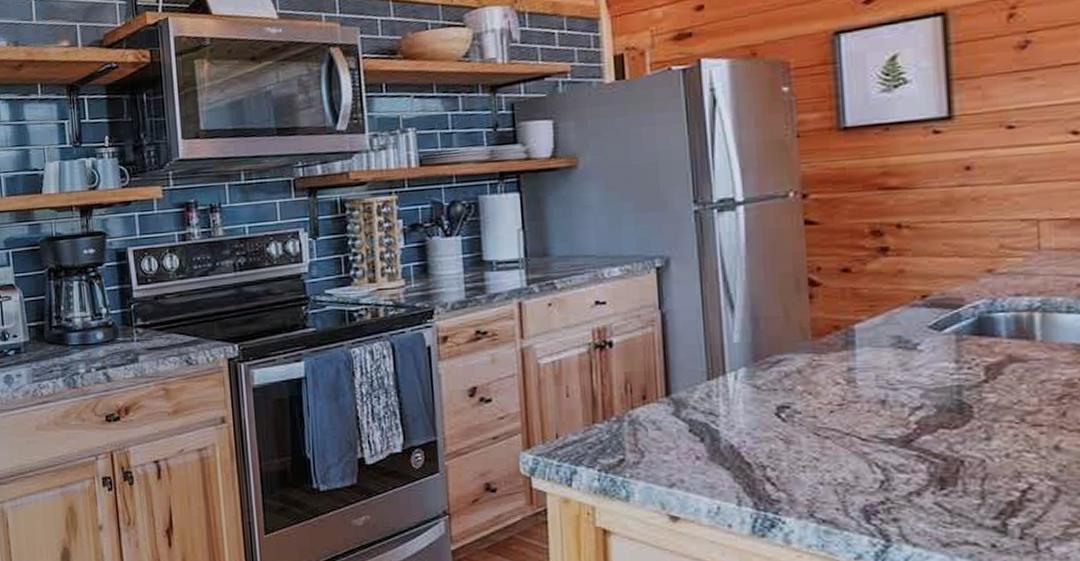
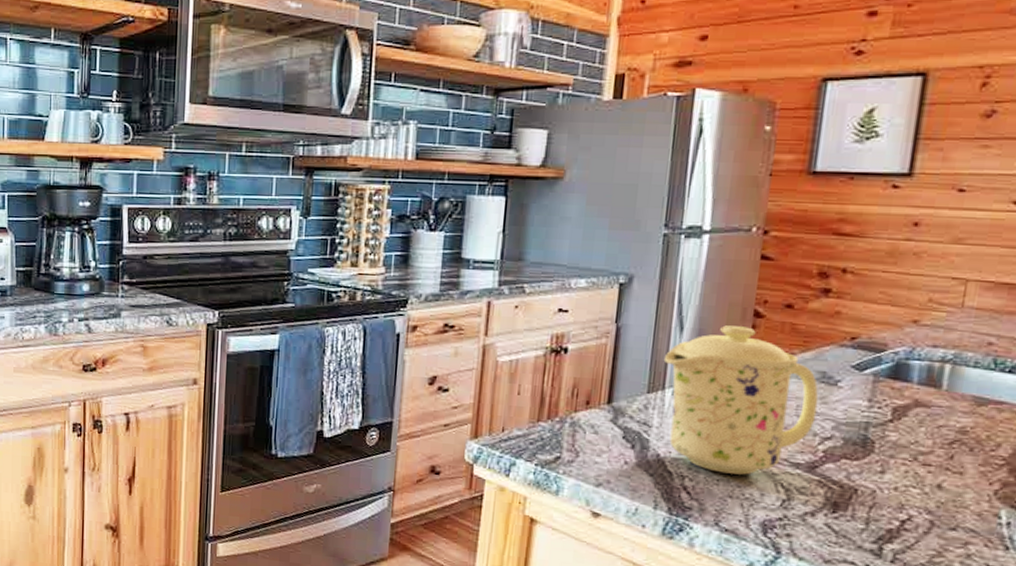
mug: none [720,297,900,458] -> present [665,325,819,475]

